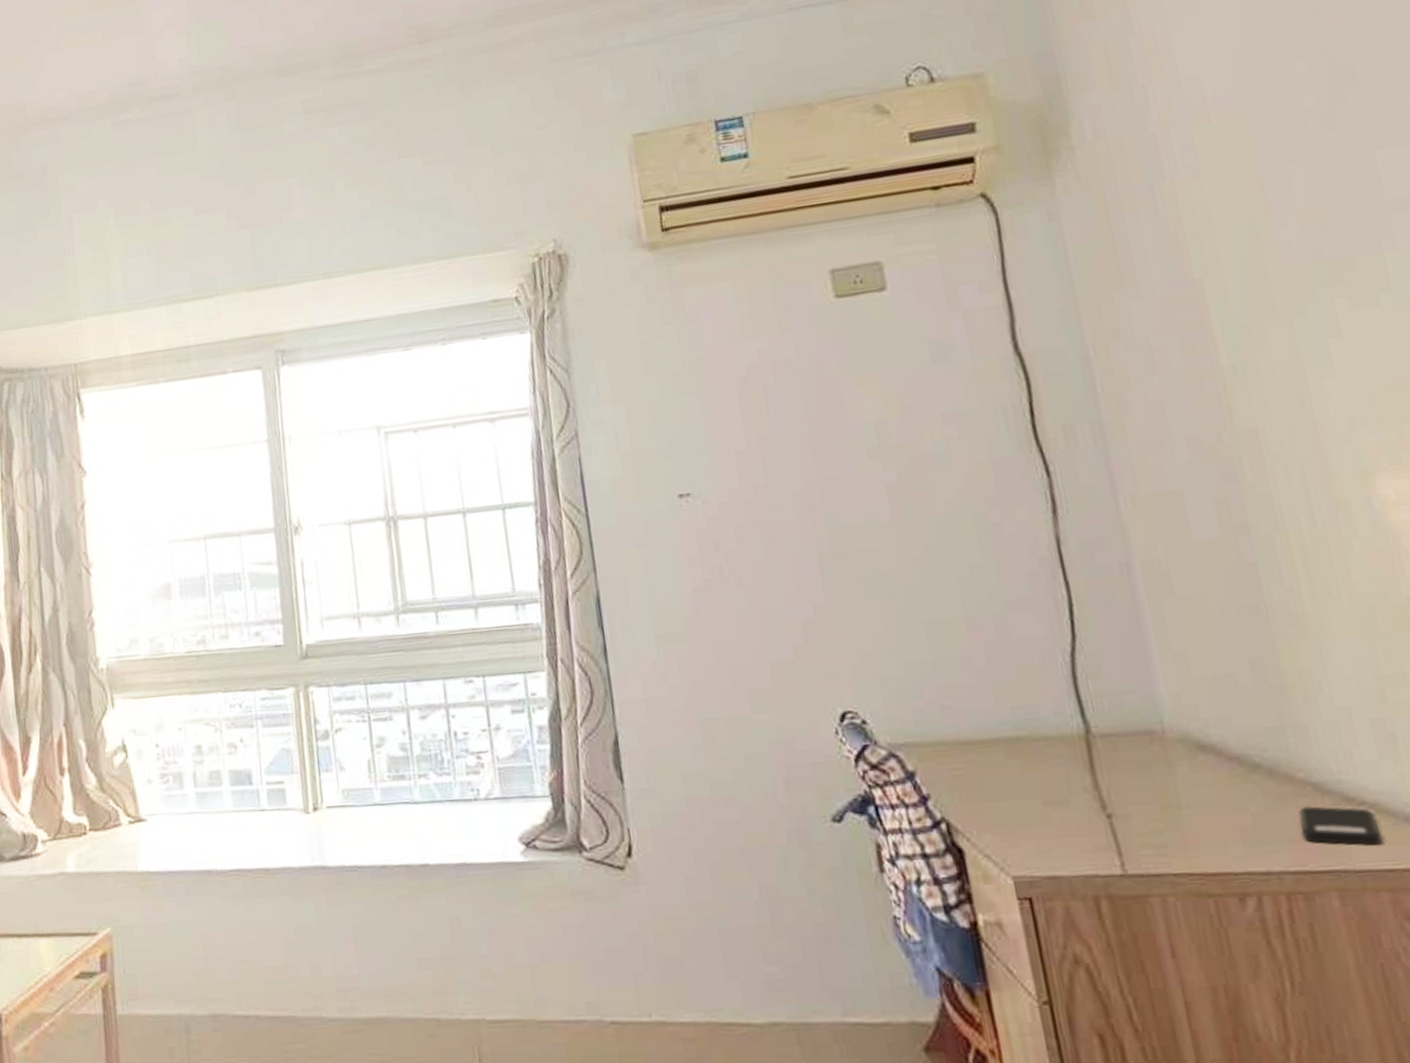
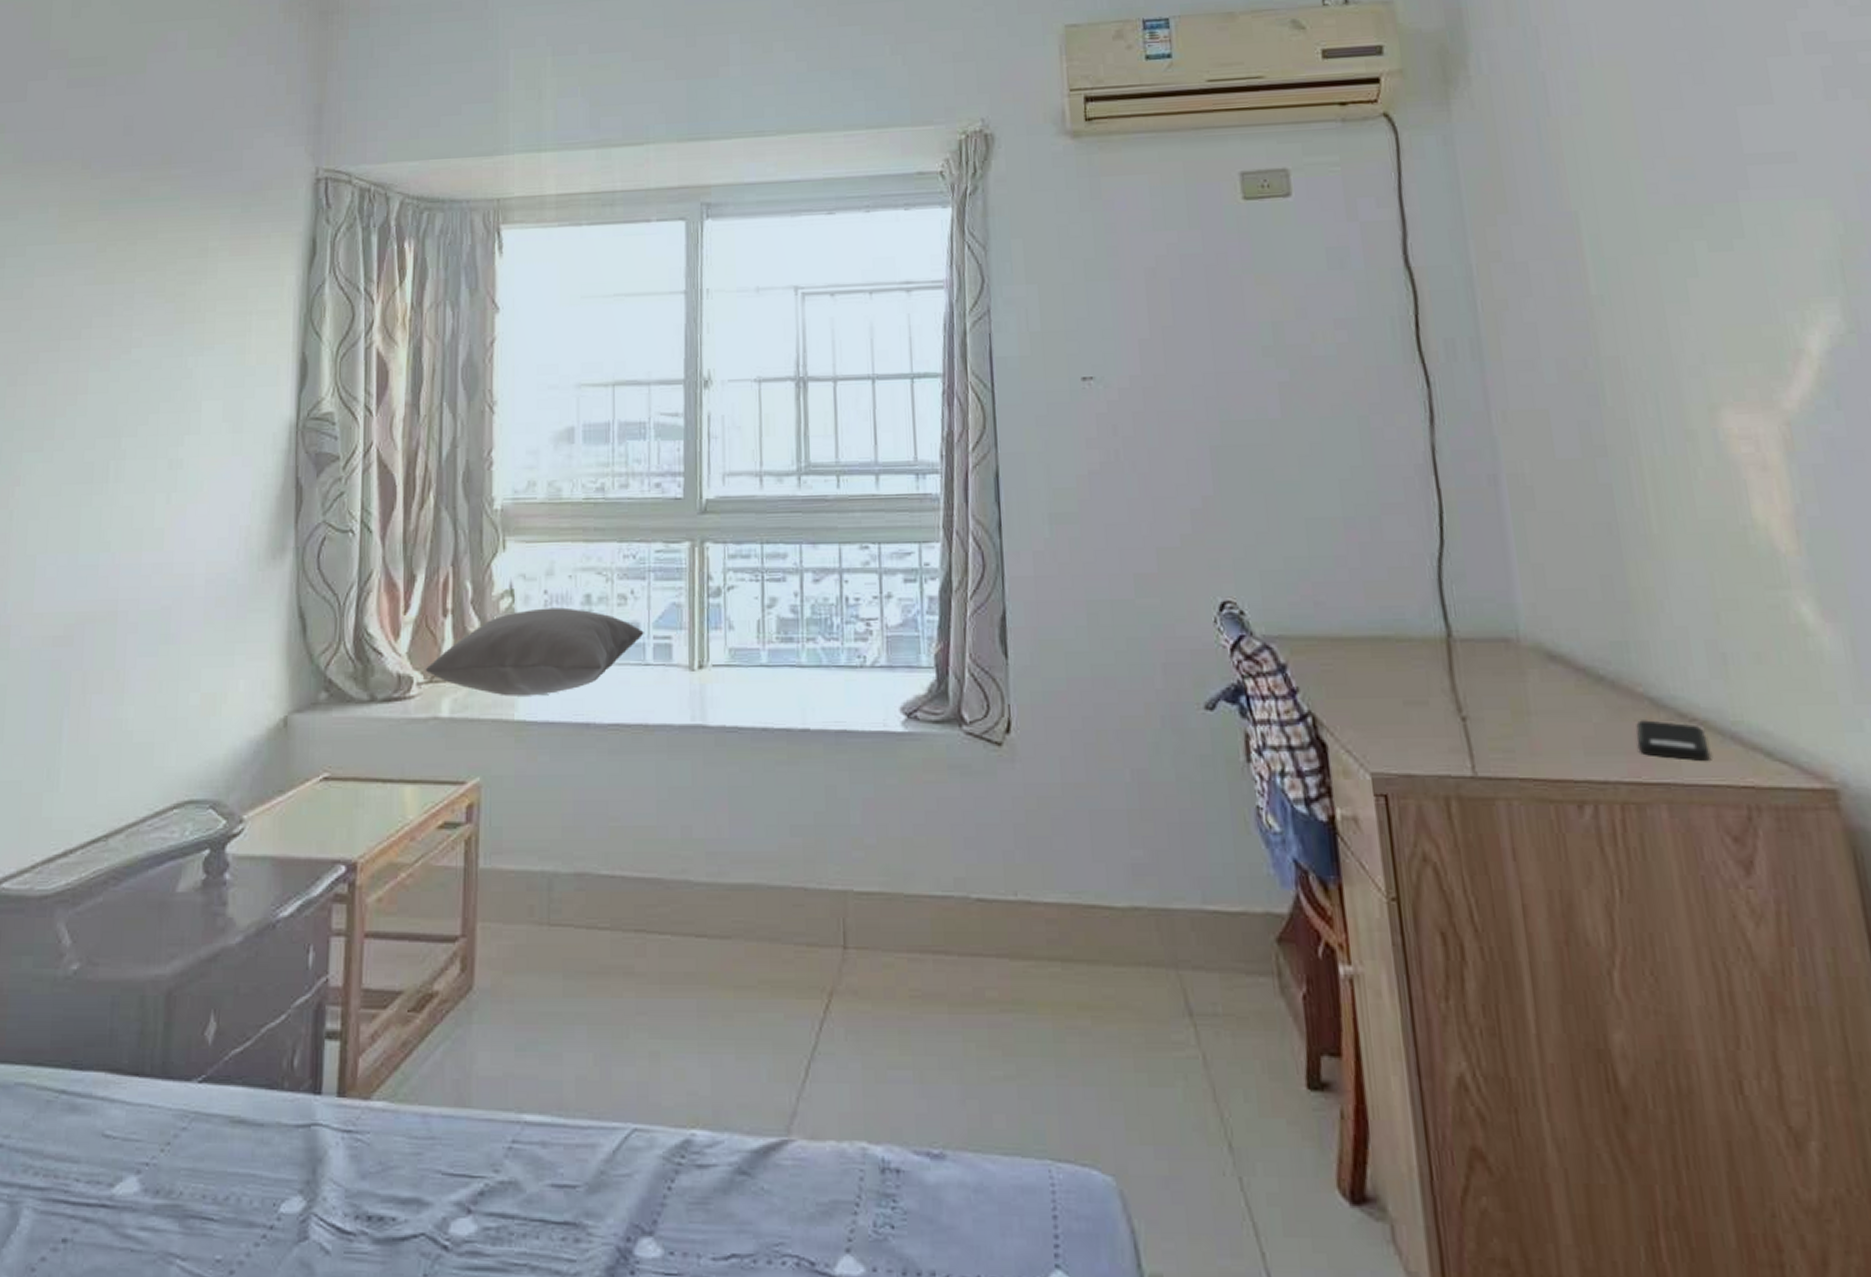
cushion: none [48,759,257,849] -> present [425,607,644,697]

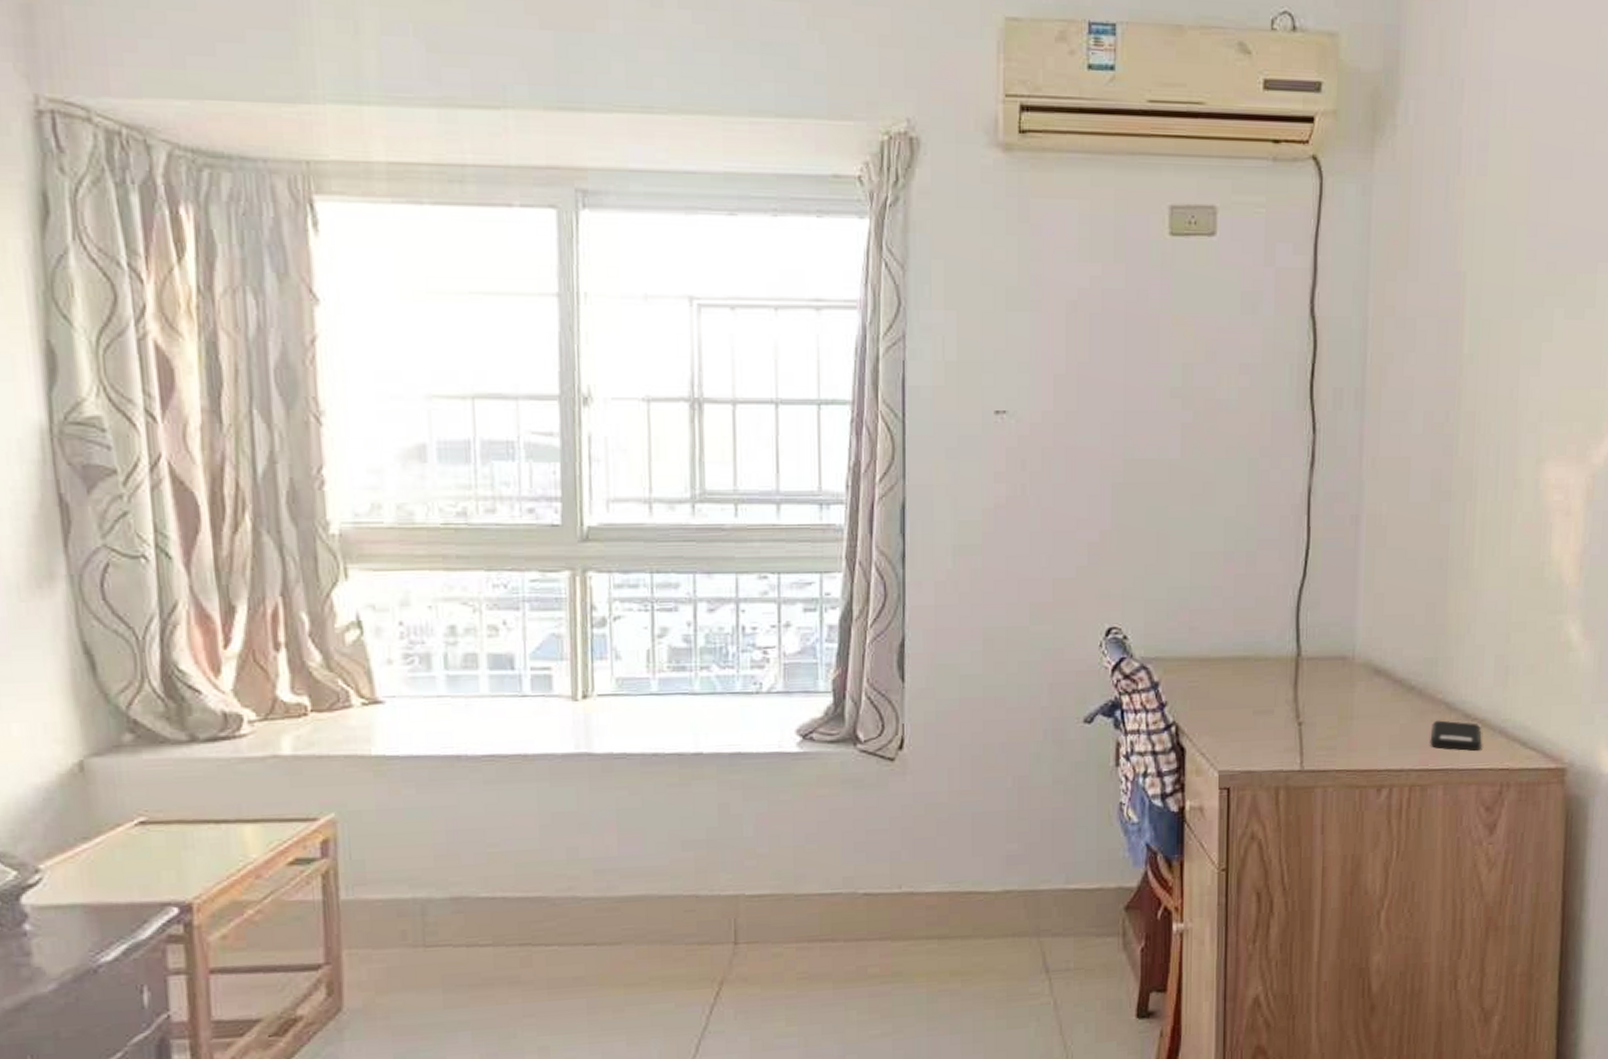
cushion: present [425,607,644,697] -> none [257,639,520,732]

